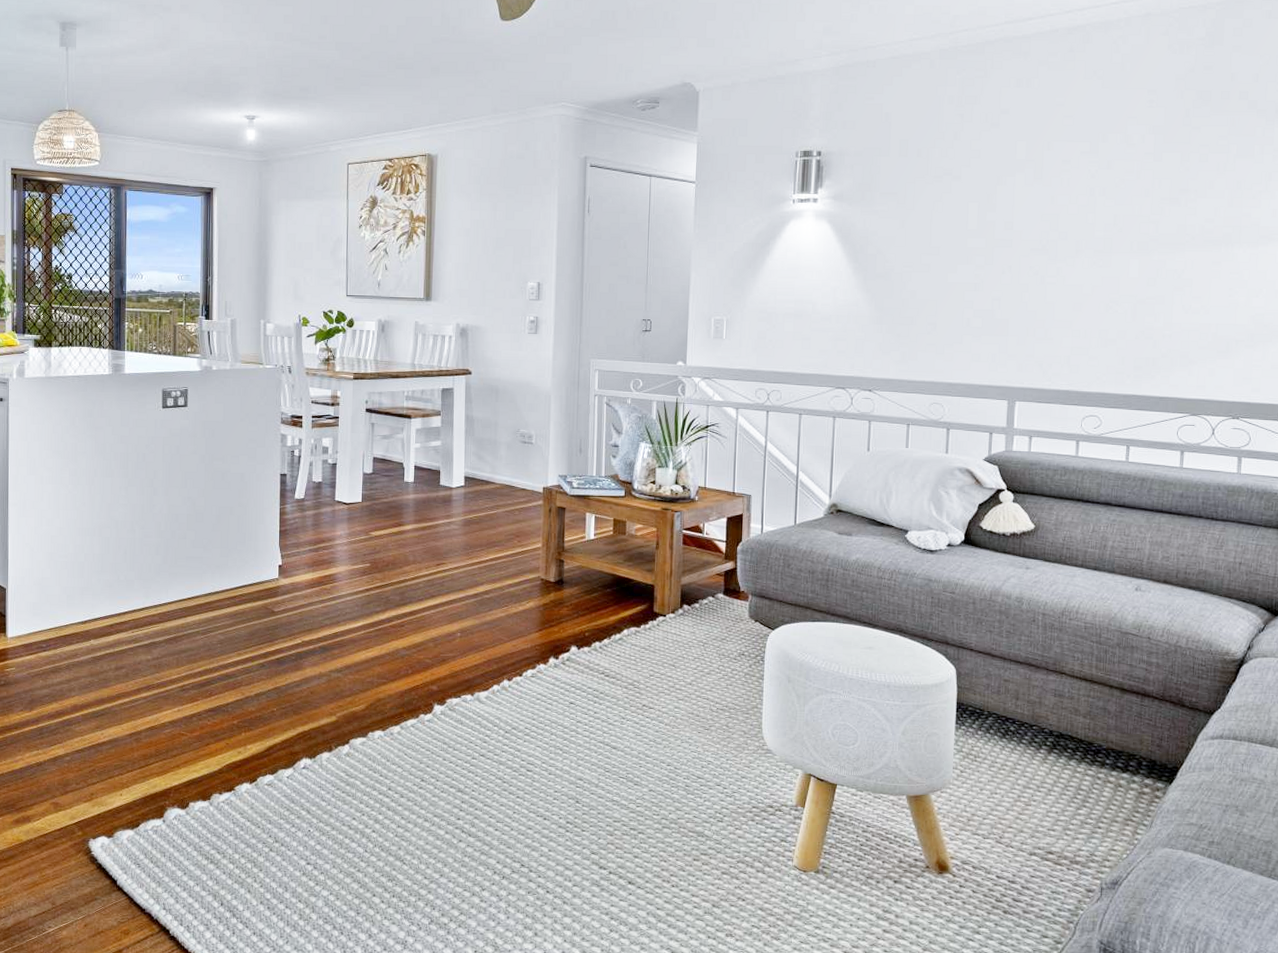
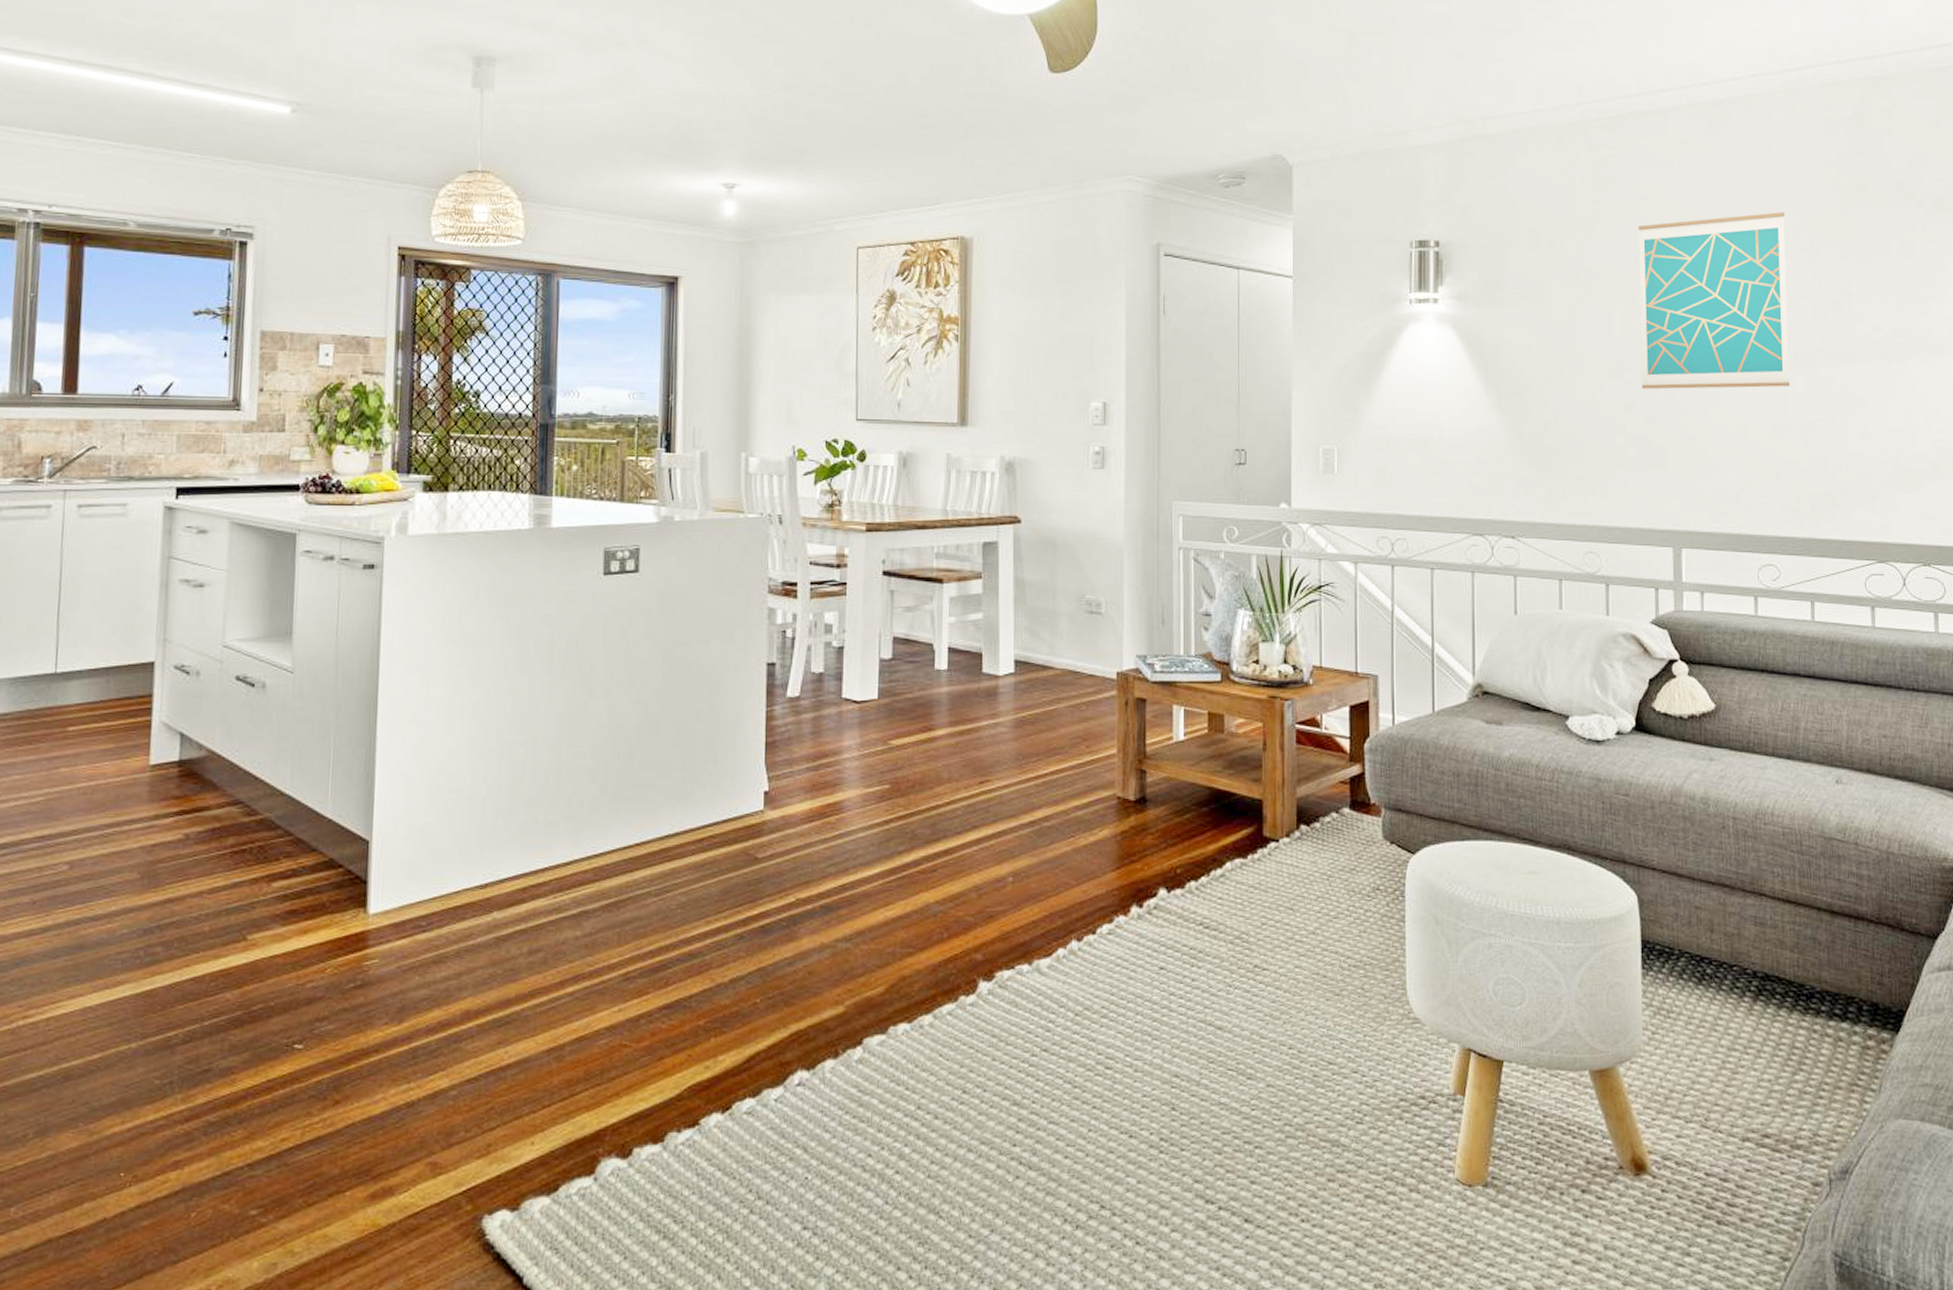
wall art: none [990,121,1133,272] -> present [1638,211,1790,390]

